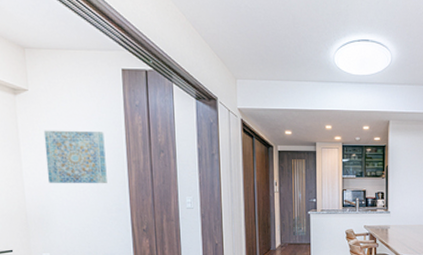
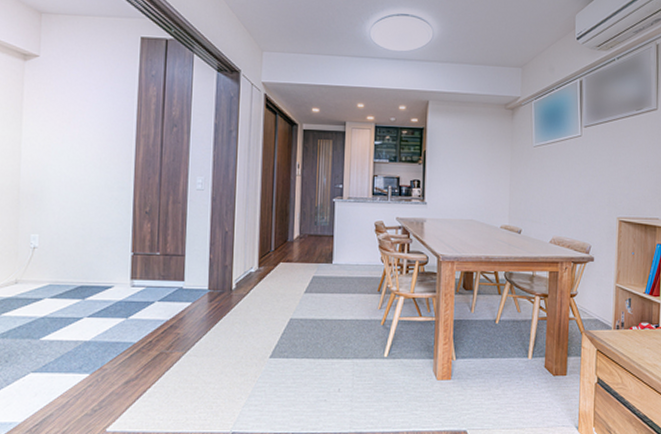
wall art: present [43,130,107,183] -> none [47,98,114,158]

